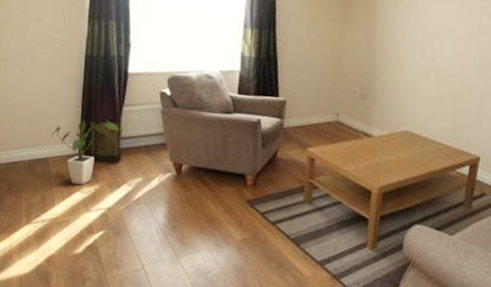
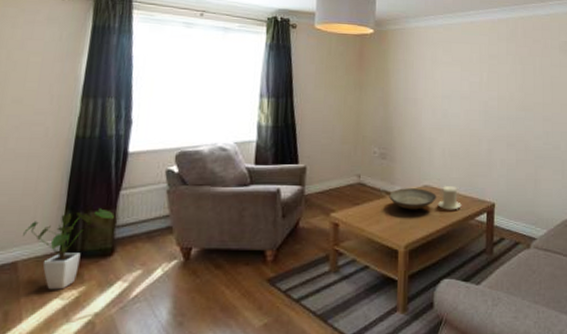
decorative bowl: none [366,131,417,155] -> present [389,188,437,210]
candle: none [416,132,443,160] -> present [437,185,461,210]

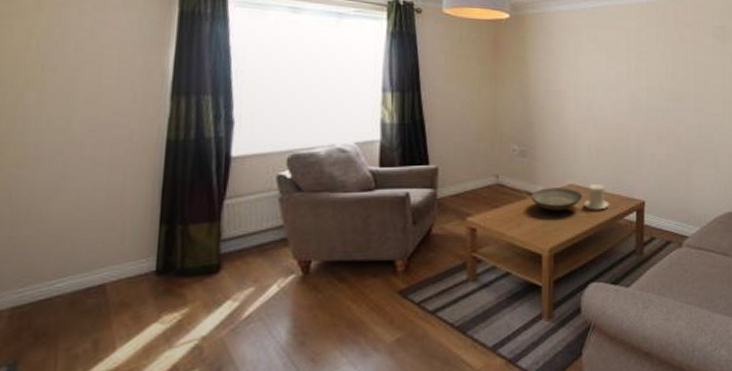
house plant: present [23,208,114,290] -> none [110,220,218,314]

